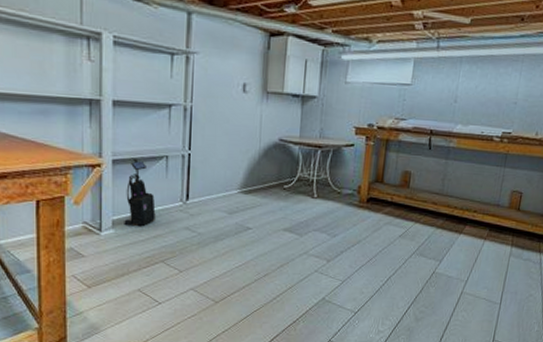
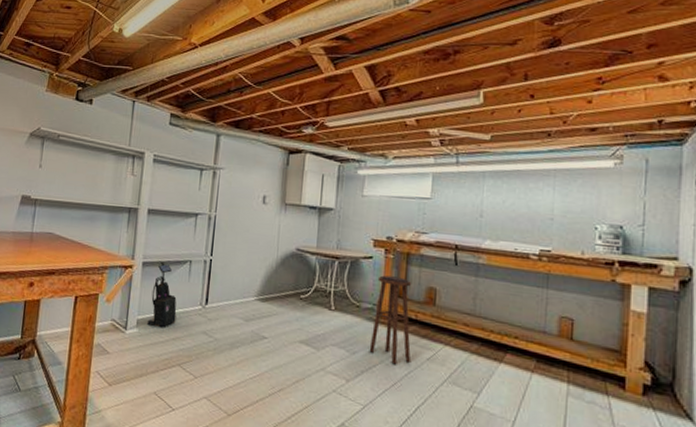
stool: none [348,162,389,243] -> present [369,275,411,365]

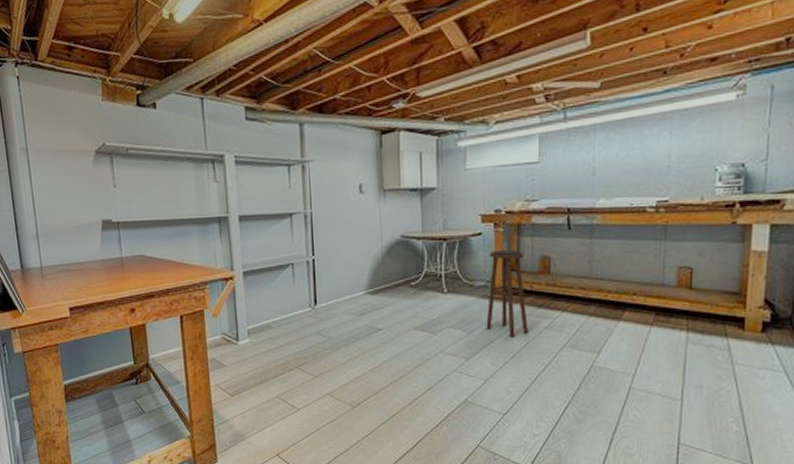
vacuum cleaner: present [147,262,177,328] -> none [257,269,287,335]

